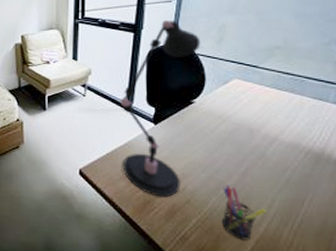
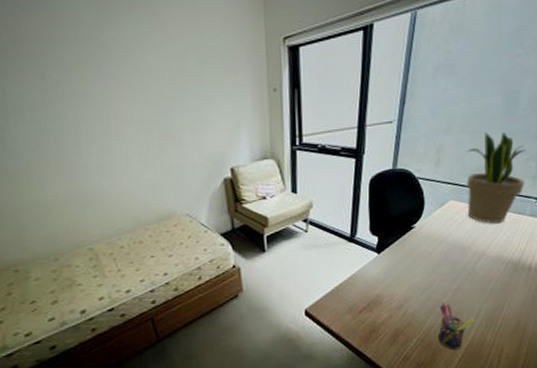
desk lamp: present [120,21,201,198] -> none [344,143,420,324]
potted plant: none [253,13,325,108] -> present [467,131,526,224]

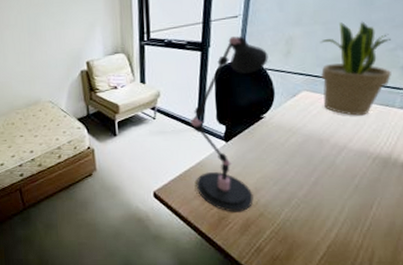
desk lamp: none [344,143,420,324] -> present [191,36,269,212]
pen holder: present [437,302,474,350] -> none [294,195,337,247]

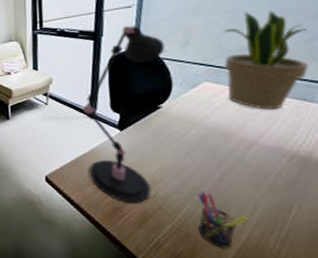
pen holder: none [294,195,337,247] -> present [197,190,248,249]

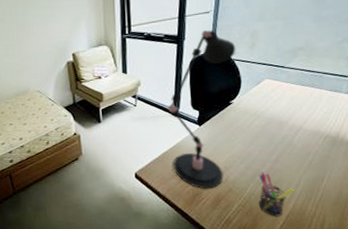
potted plant: present [223,10,308,110] -> none [281,17,339,101]

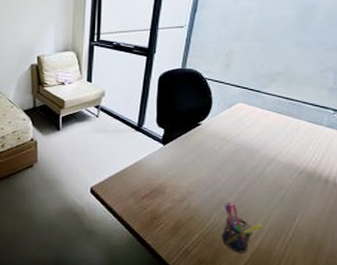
desk lamp: present [168,30,236,189] -> none [132,45,209,214]

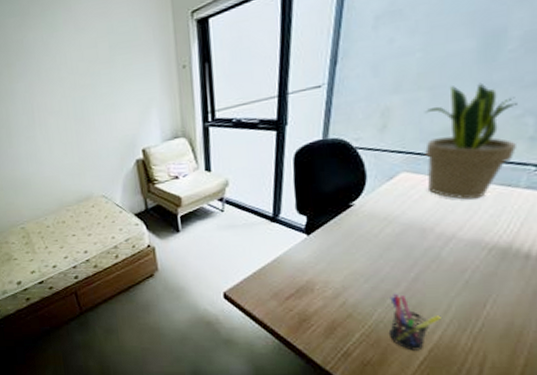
potted plant: none [257,41,322,131] -> present [425,82,517,200]

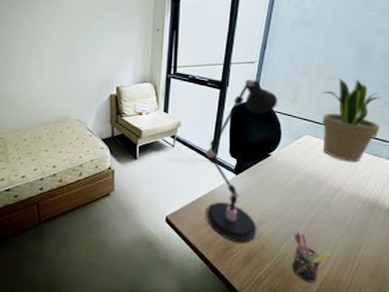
desk lamp: none [265,110,359,314] -> present [205,80,278,243]

